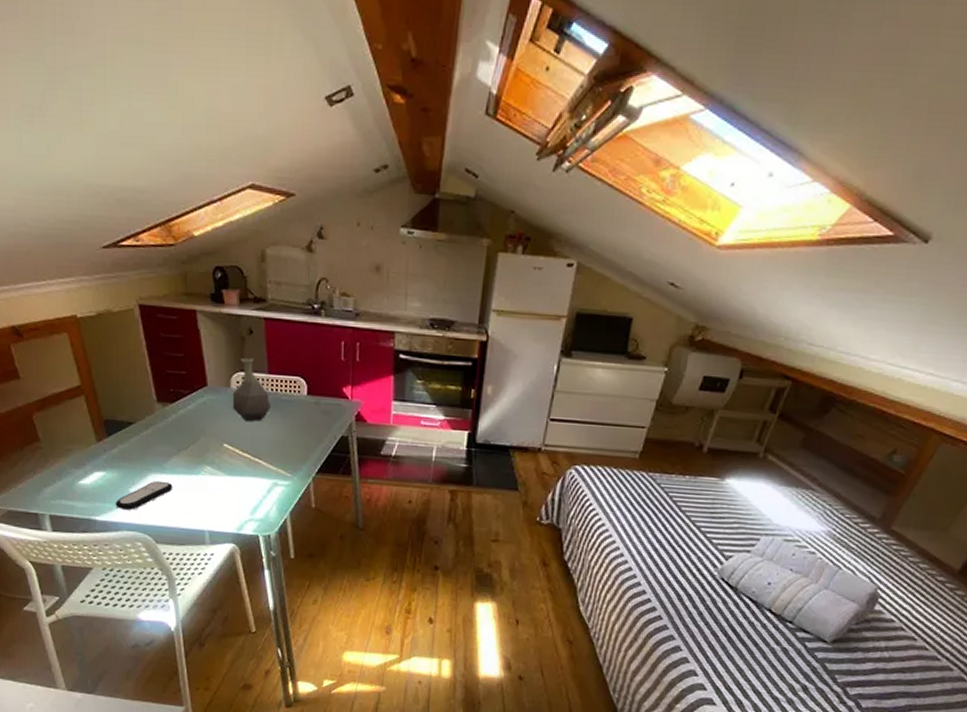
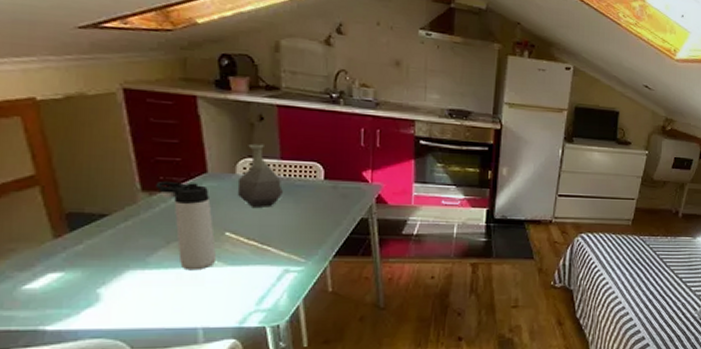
remote control: present [115,480,173,510] -> none [75,277,158,314]
thermos bottle: none [167,392,218,478] -> present [155,180,217,271]

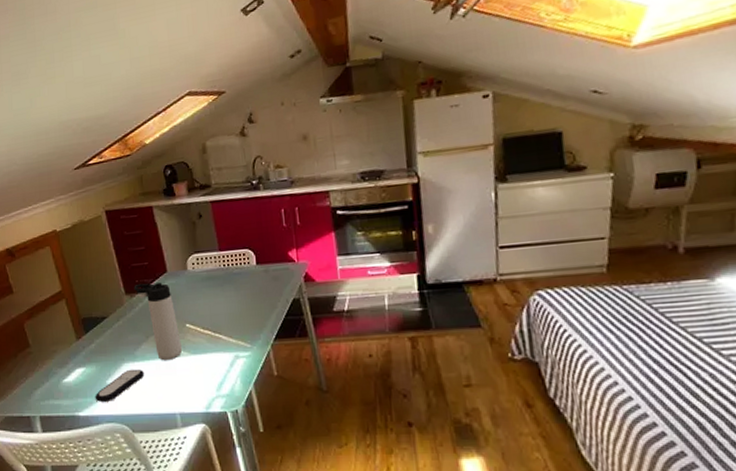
remote control: none [75,277,158,314] -> present [95,369,144,402]
vase: present [237,143,283,208] -> none [189,239,225,299]

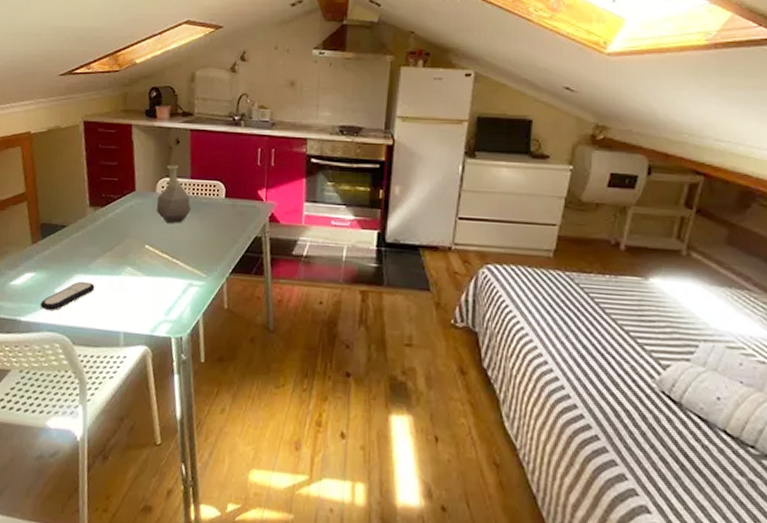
thermos bottle: present [134,282,183,361] -> none [99,197,138,279]
vase: none [189,239,225,299] -> present [156,164,191,223]

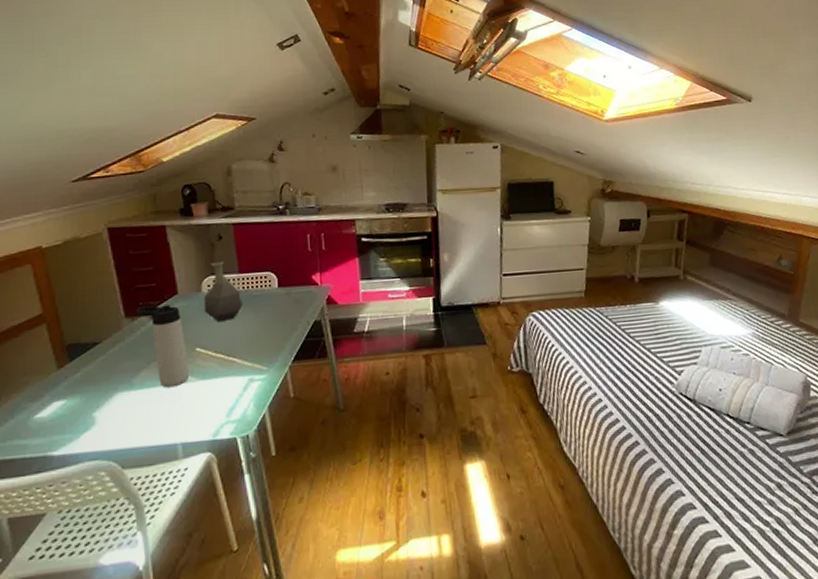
remote control: present [40,281,95,311] -> none [76,398,142,438]
thermos bottle: none [99,197,138,279] -> present [136,305,190,388]

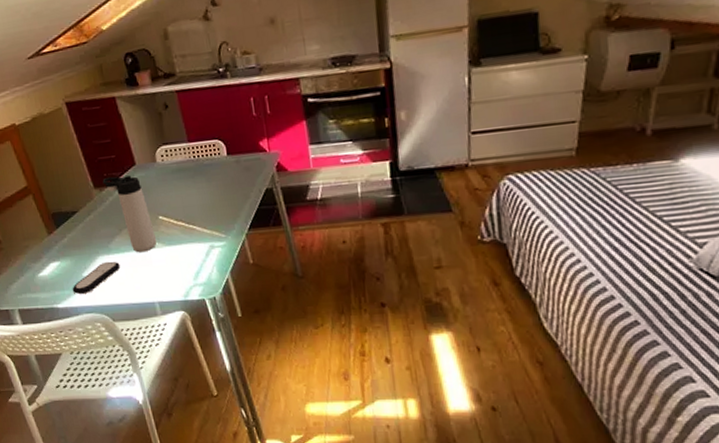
remote control: none [76,398,142,438] -> present [72,261,120,294]
vase: present [203,261,243,322] -> none [159,130,196,191]

